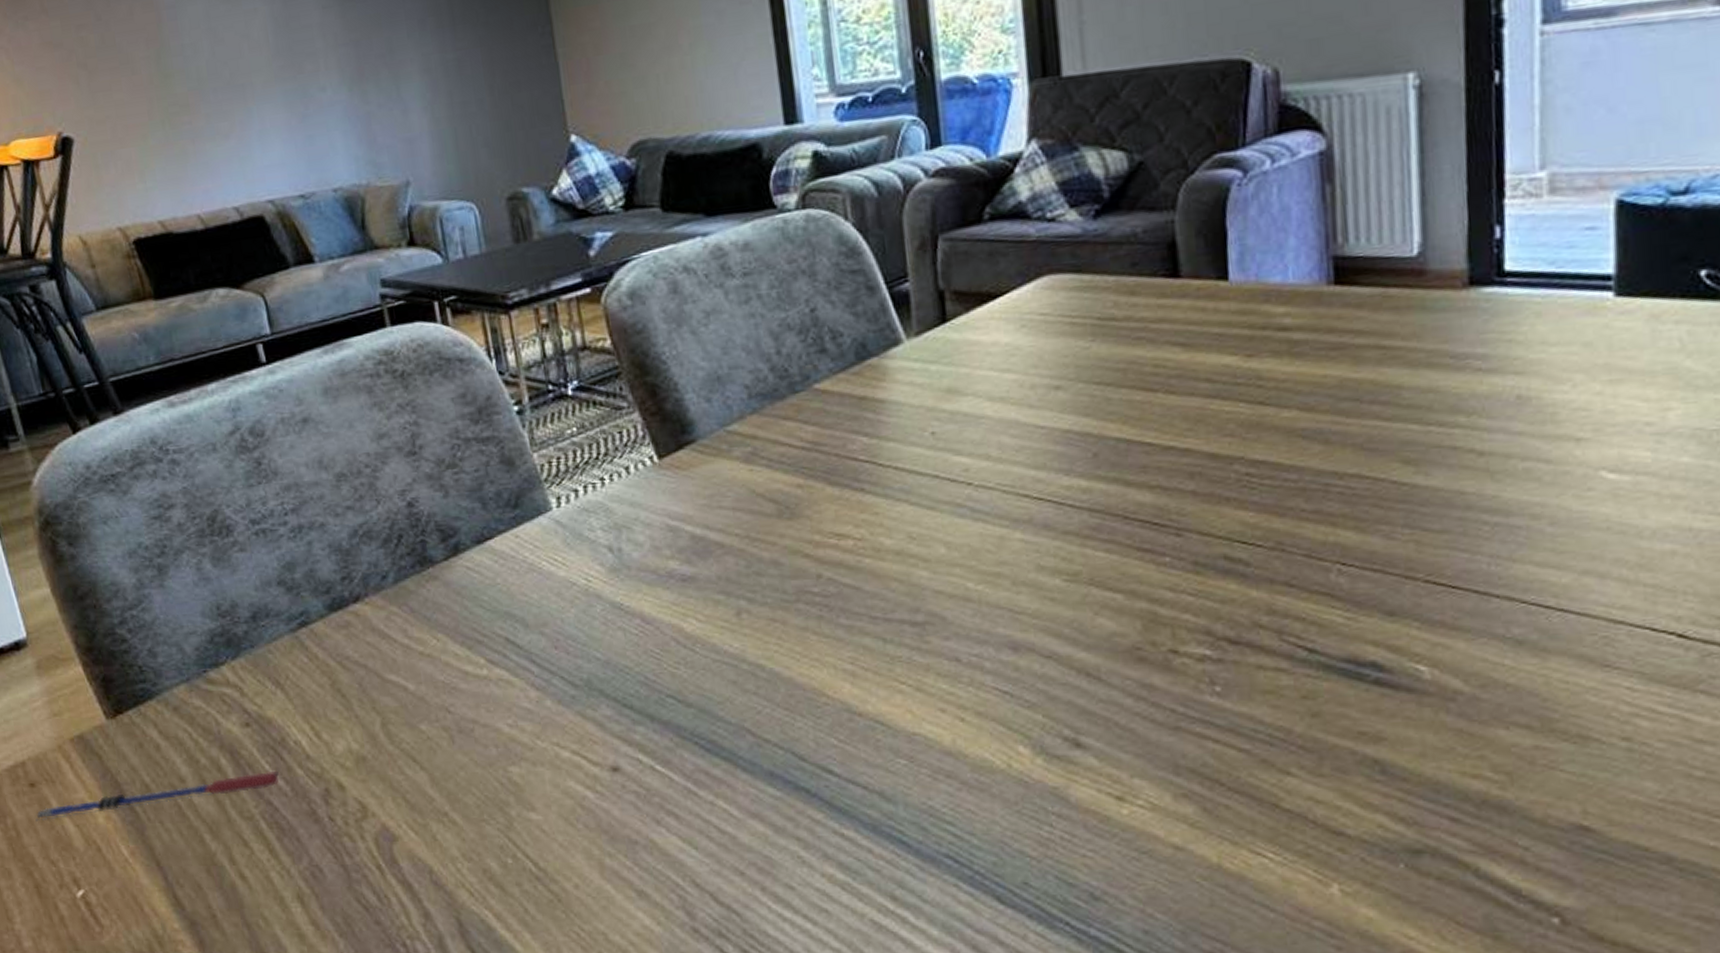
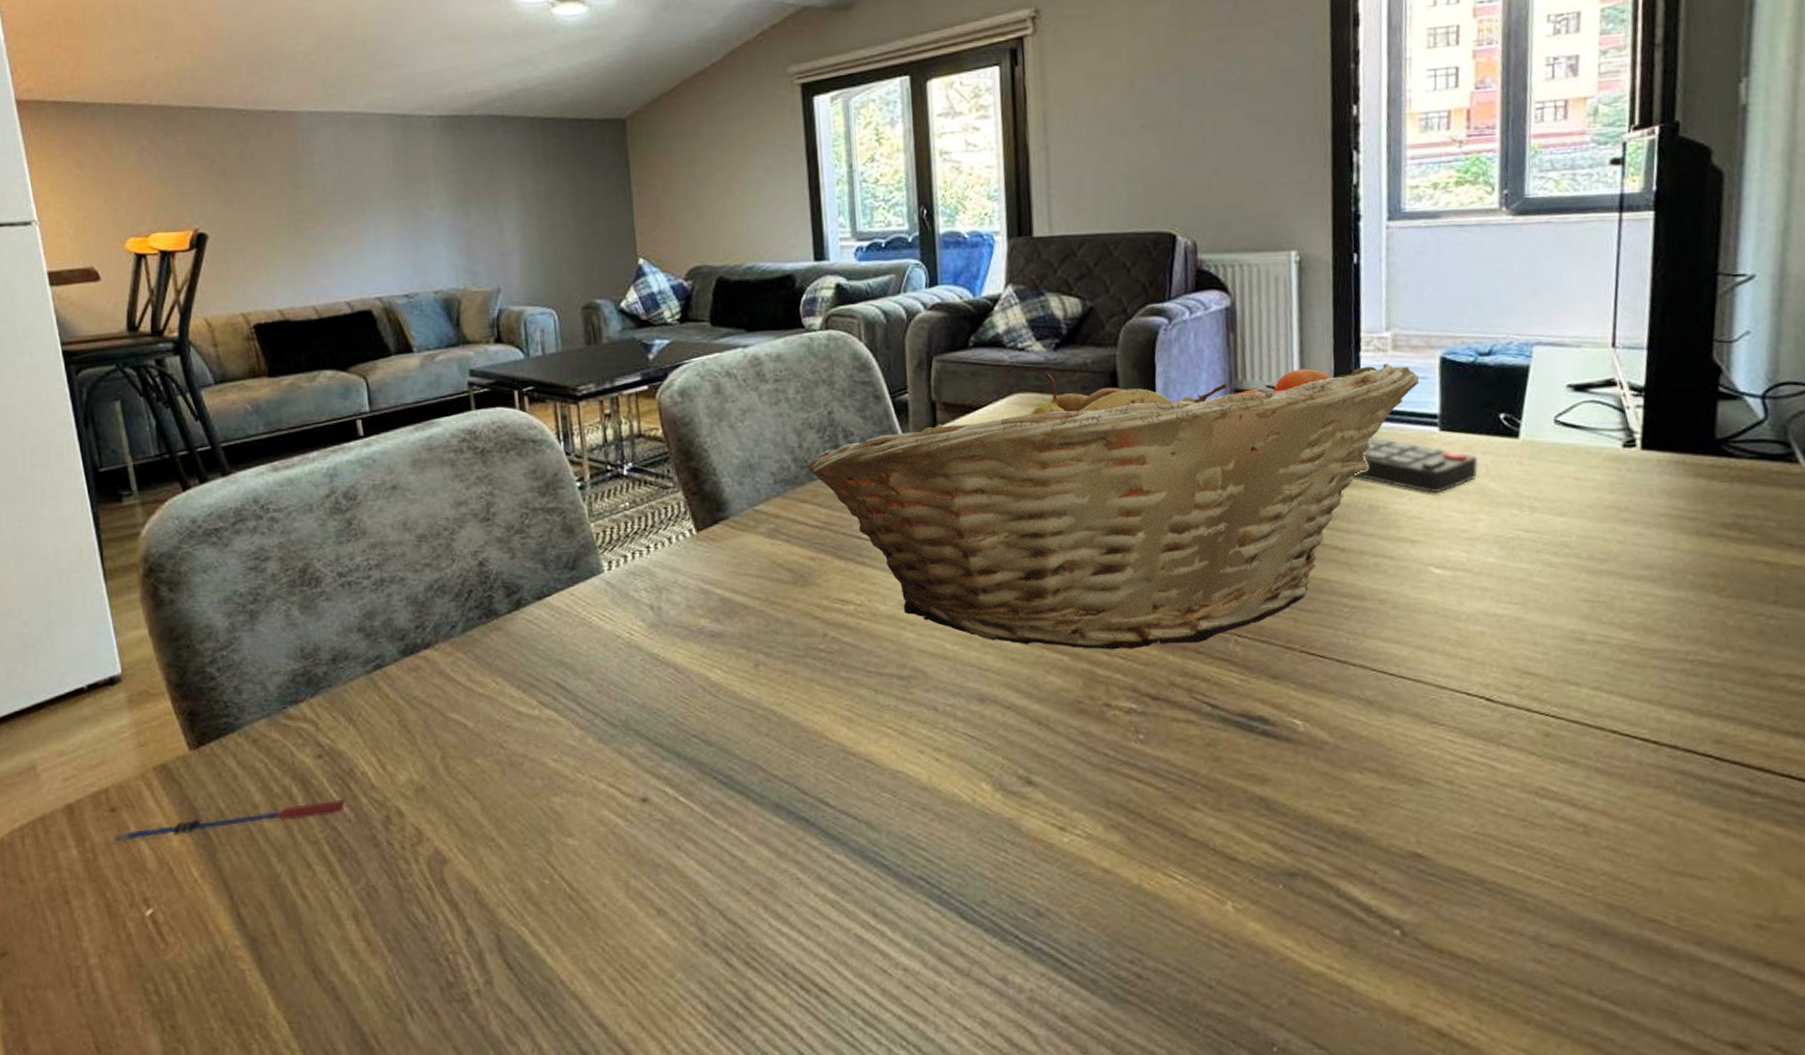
fruit basket: none [787,212,1588,586] -> present [807,364,1420,650]
remote control: none [1493,307,1670,377] -> present [1352,436,1479,493]

